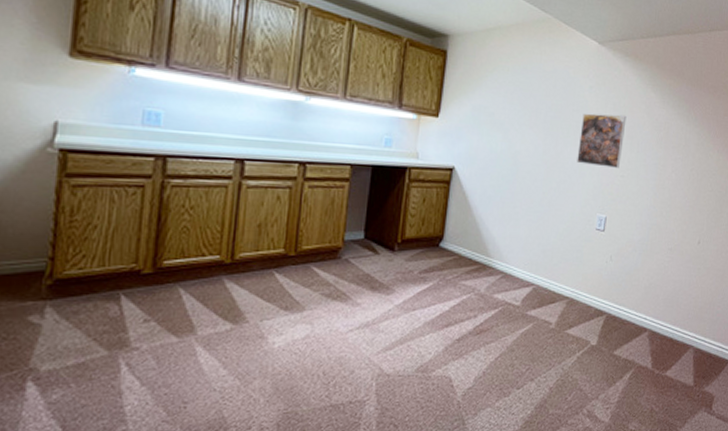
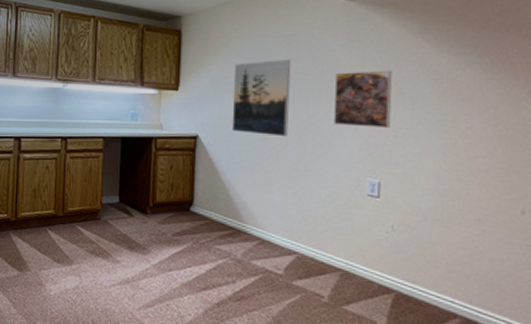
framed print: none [488,94,548,173] -> present [232,60,291,137]

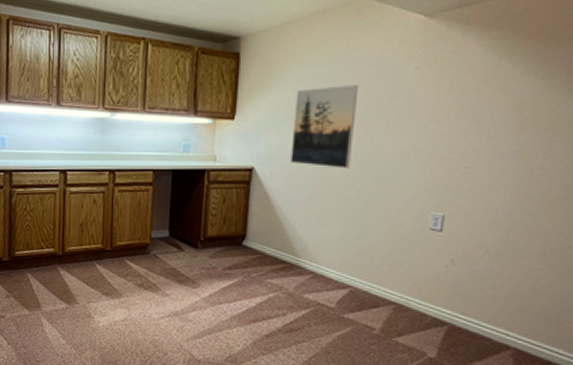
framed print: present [333,70,393,128] -> none [400,96,470,158]

